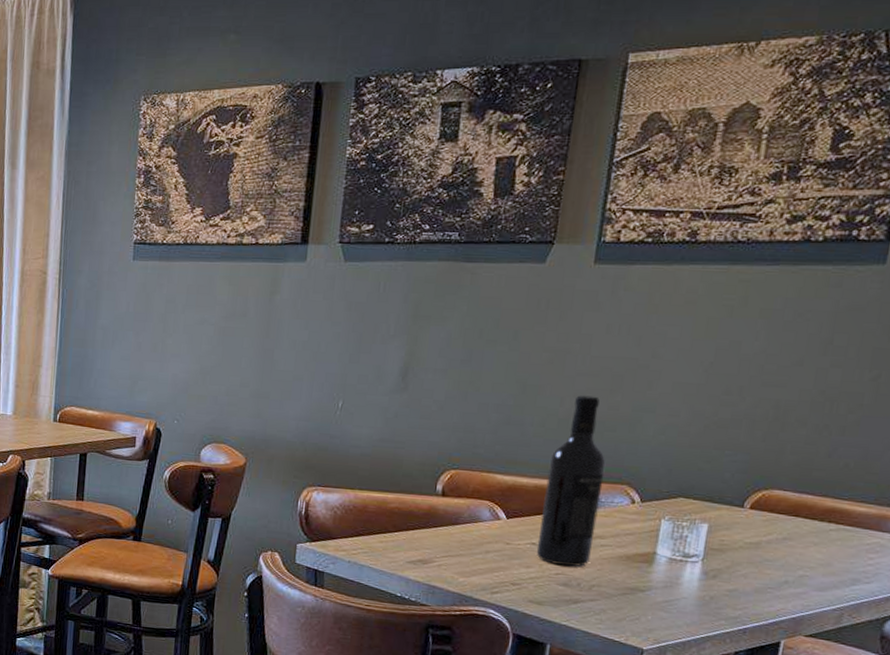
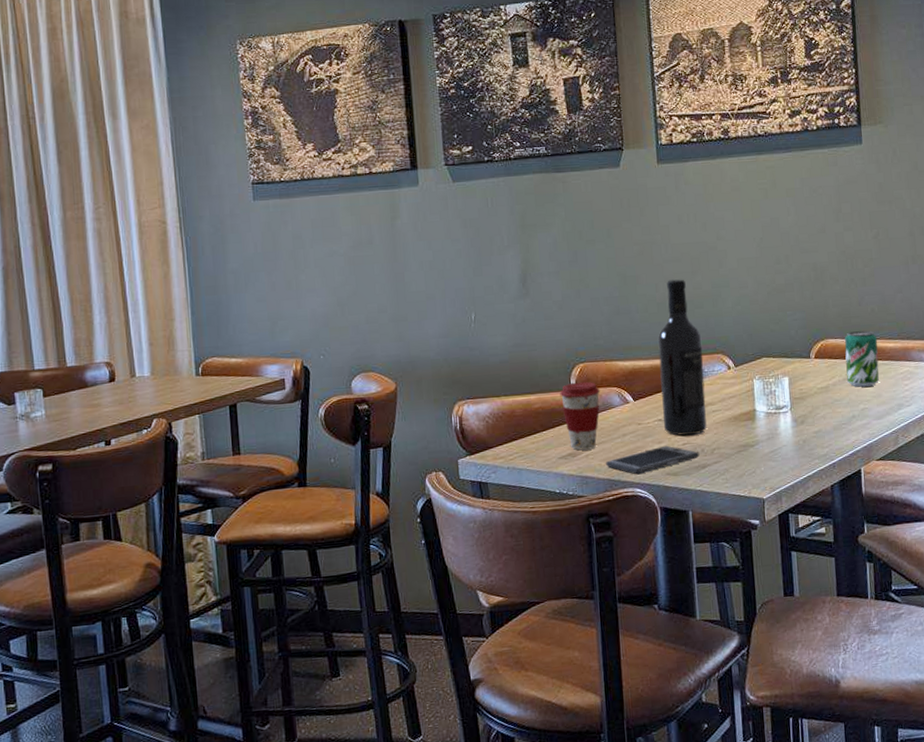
coffee cup: none [421,488,469,560] -> present [559,381,600,451]
smartphone: none [459,571,574,596] -> present [606,445,700,475]
beverage can: none [787,486,844,552] -> present [844,330,879,387]

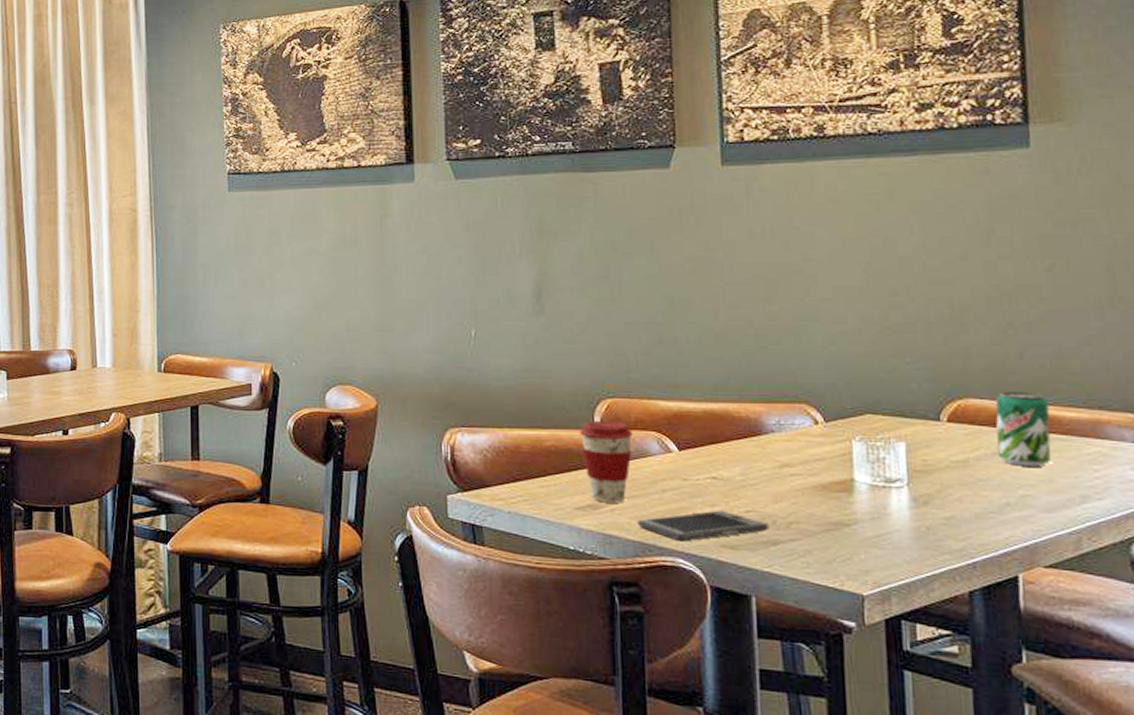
wine bottle: present [657,279,707,436] -> none [714,307,781,502]

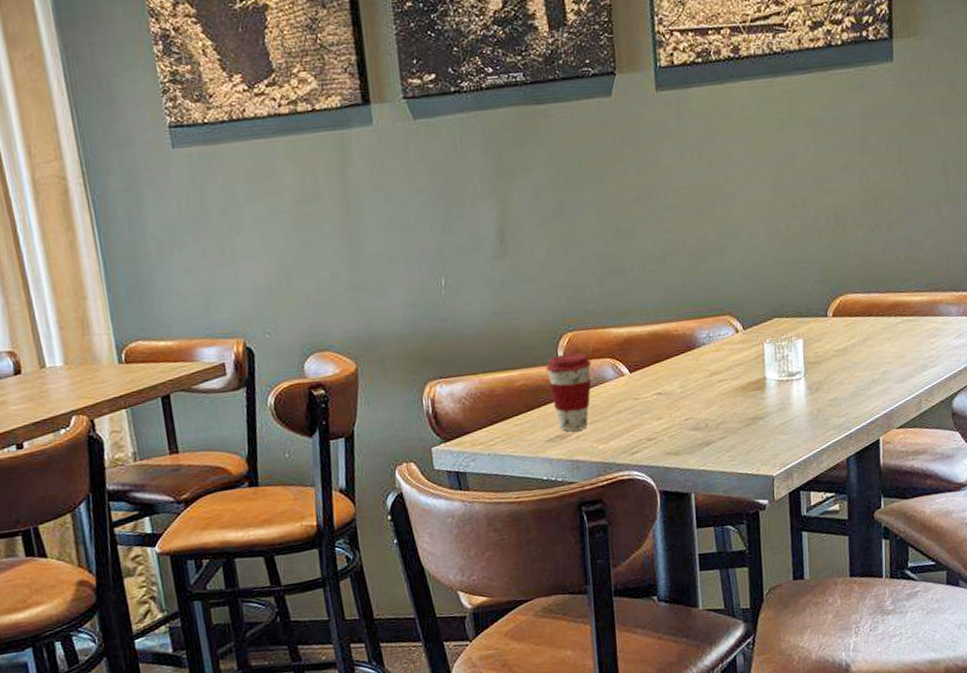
smartphone: present [637,510,770,542] -> none [599,421,703,456]
beverage can: present [995,392,1052,467] -> none [866,283,903,348]

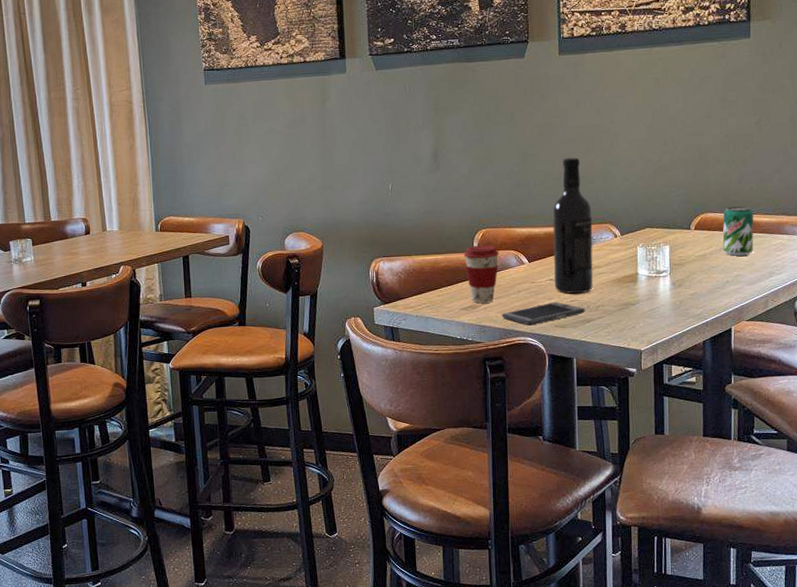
smartphone: none [599,421,703,456] -> present [502,301,585,326]
wine bottle: none [656,229,711,410] -> present [552,157,593,294]
beverage can: none [866,283,903,348] -> present [723,206,754,256]

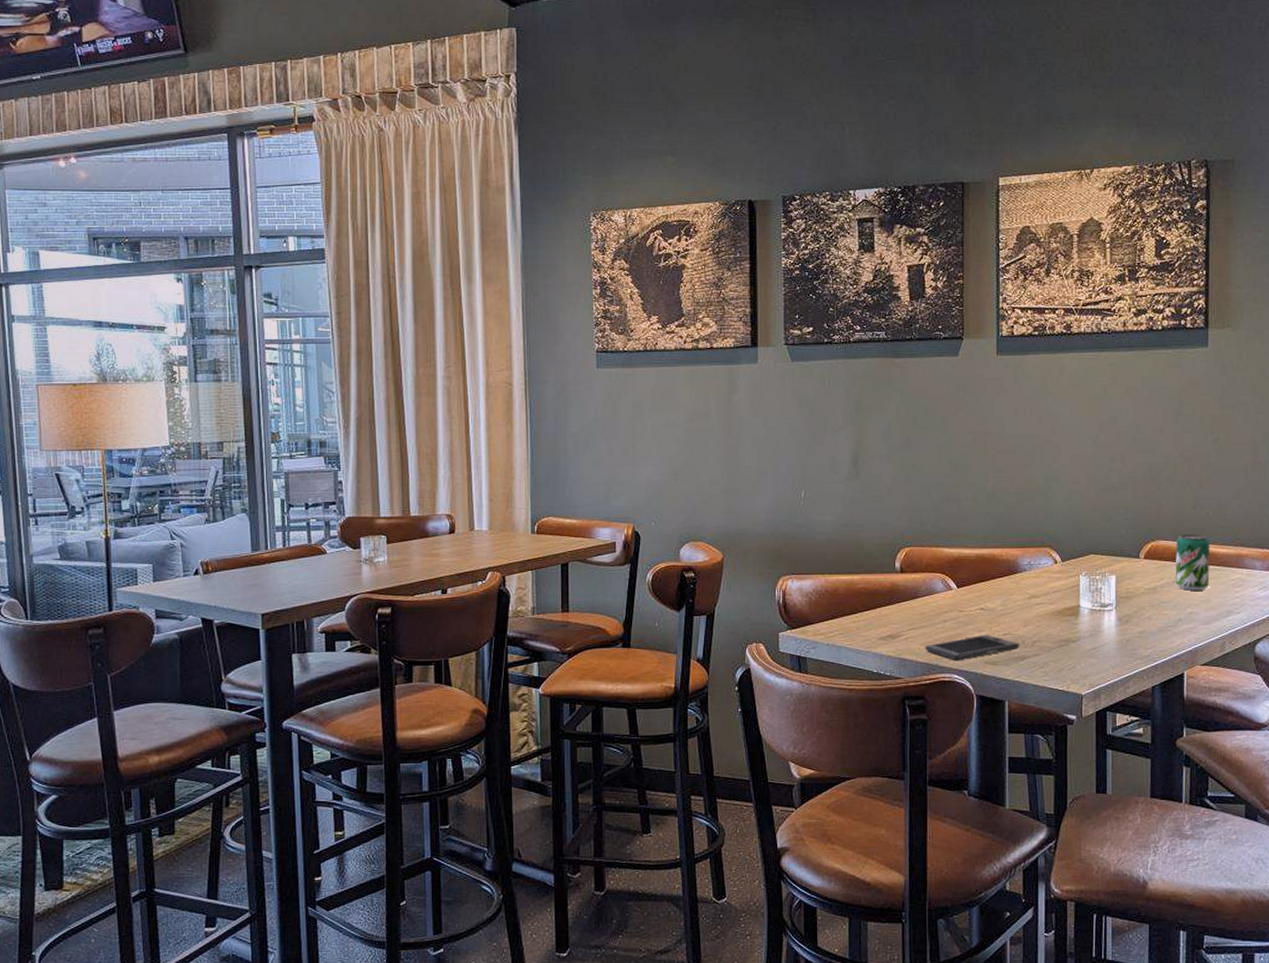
coffee cup: present [463,244,499,304] -> none [883,565,924,633]
wine bottle: present [552,157,593,294] -> none [985,471,1030,627]

